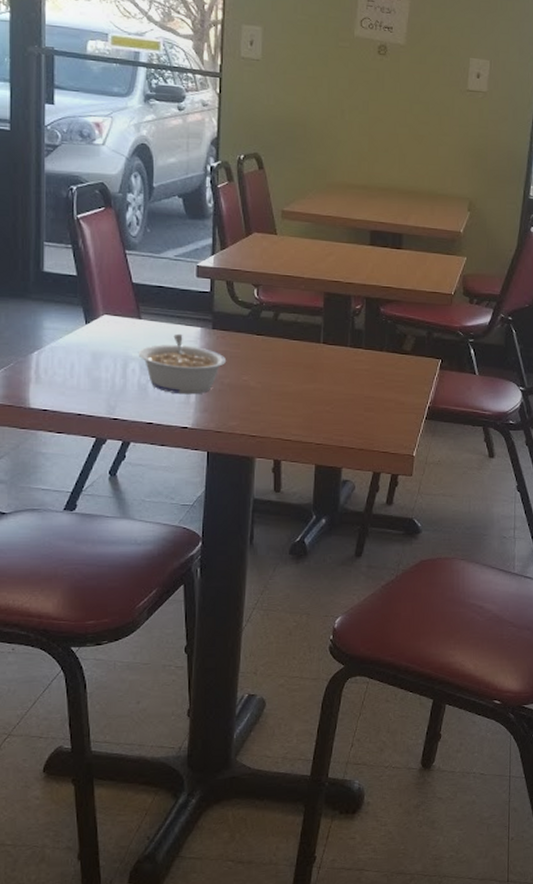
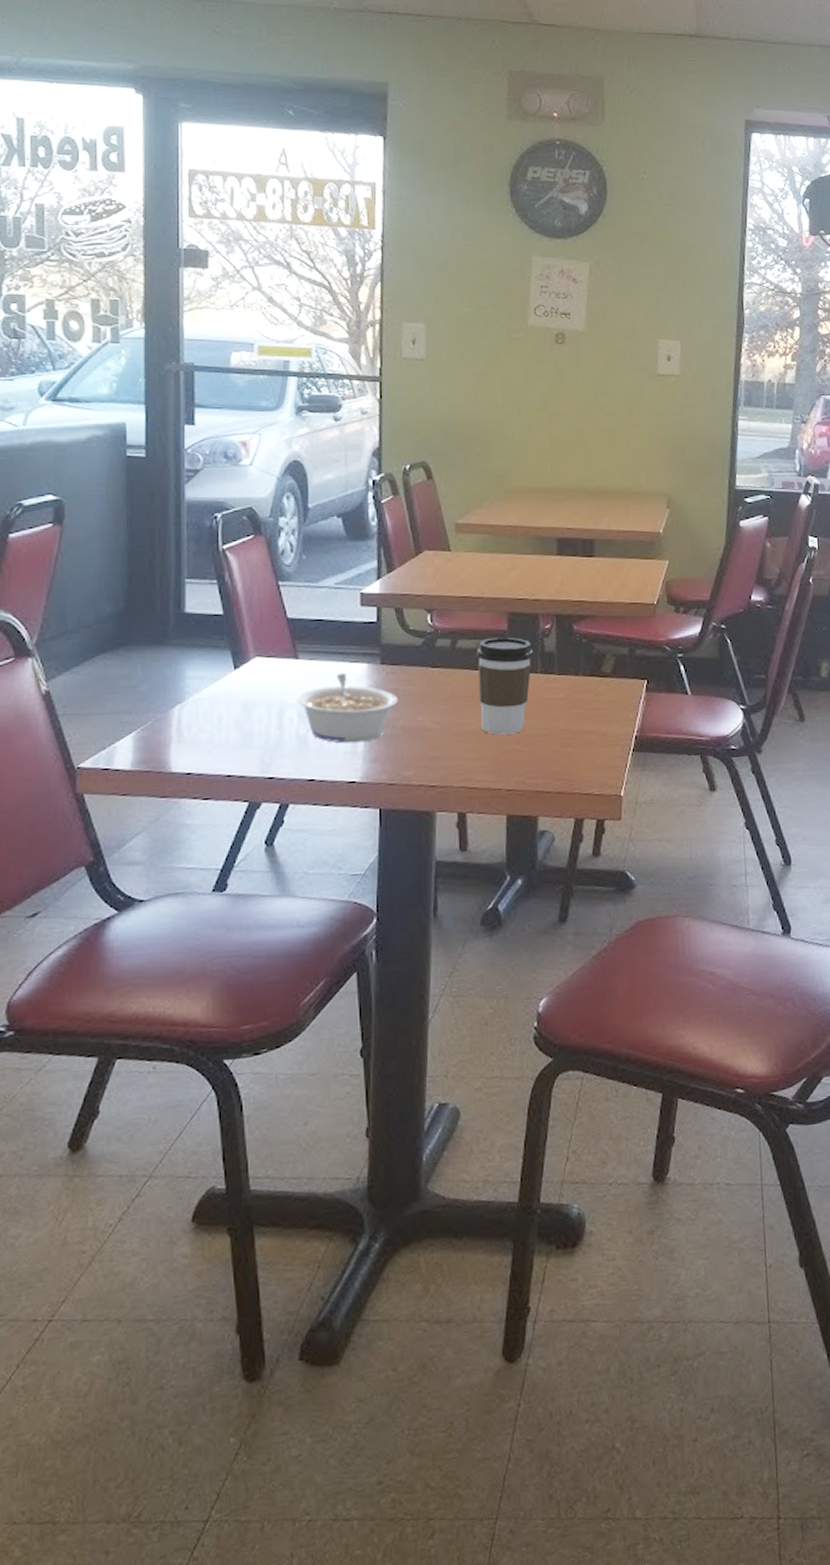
coffee cup: none [296,313,345,397] -> present [477,637,534,735]

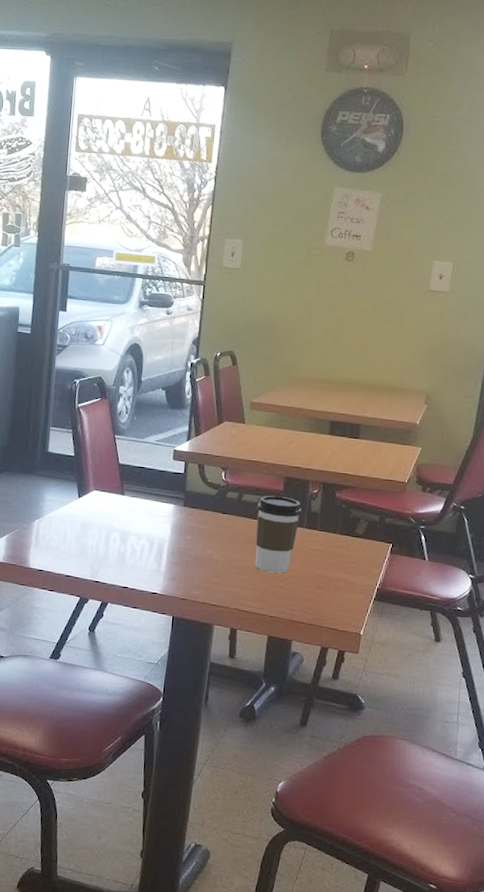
legume: present [295,672,399,744] -> none [119,509,195,564]

